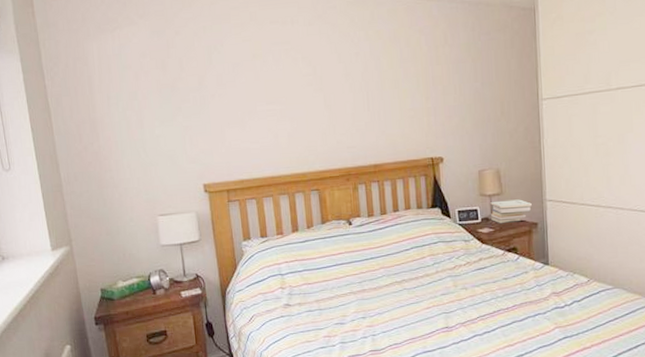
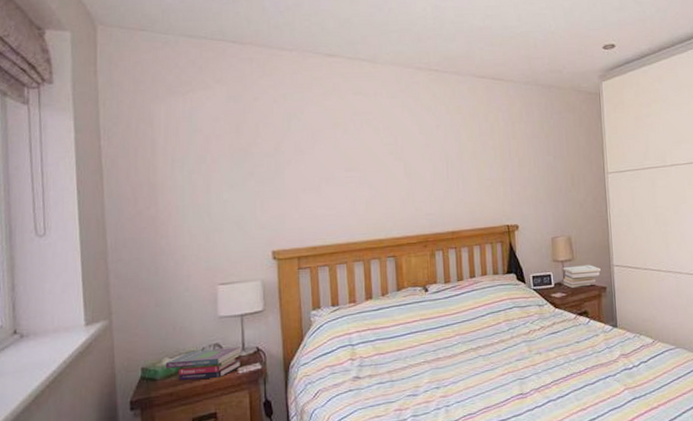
books: none [120,273,183,301] -> present [165,347,242,380]

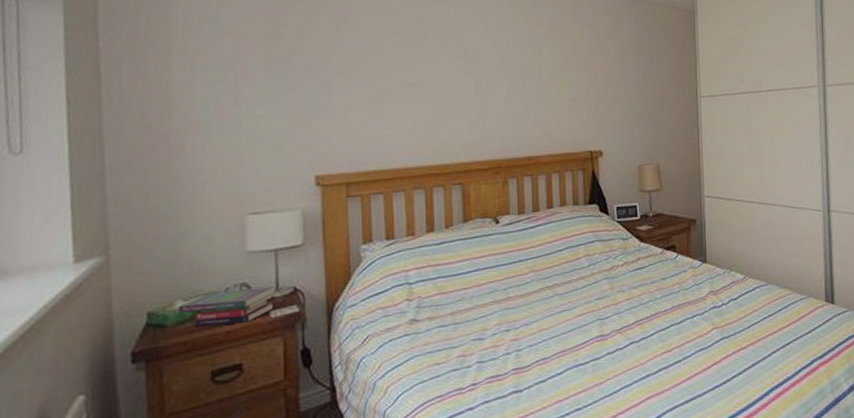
books: present [562,265,601,289] -> none [649,195,690,221]

